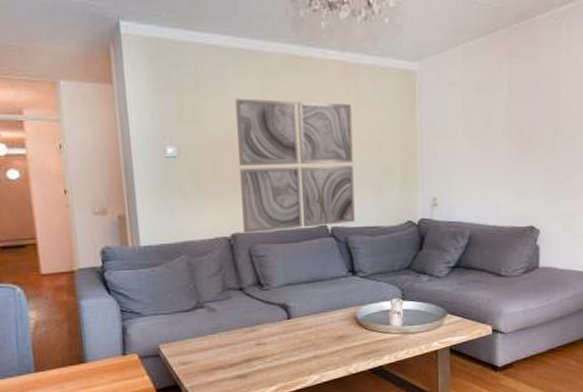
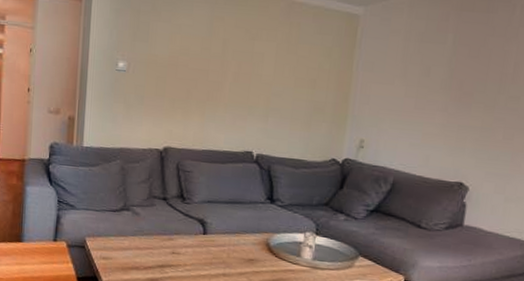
wall art: present [234,98,355,233] -> none [175,24,292,153]

